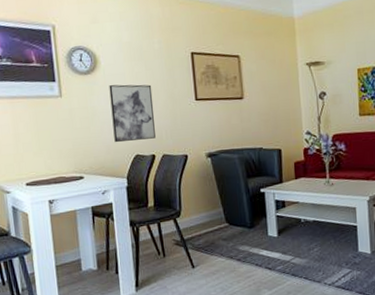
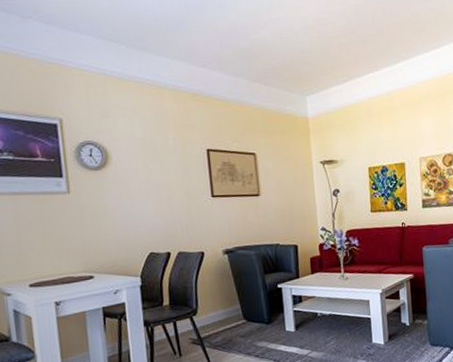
wall art: present [109,84,156,143] -> none [121,180,171,241]

